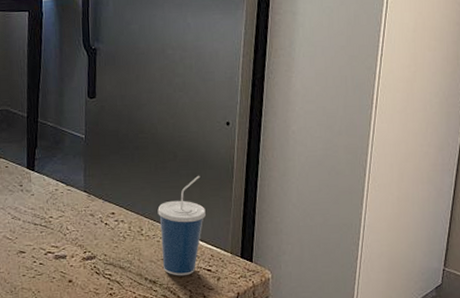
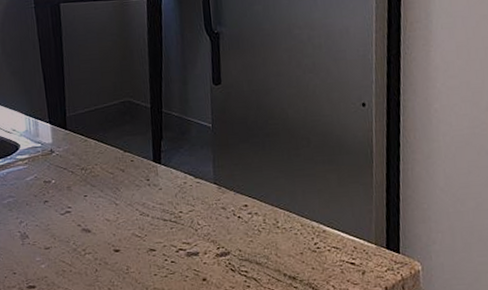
cup: present [157,175,206,276] -> none [293,161,346,271]

